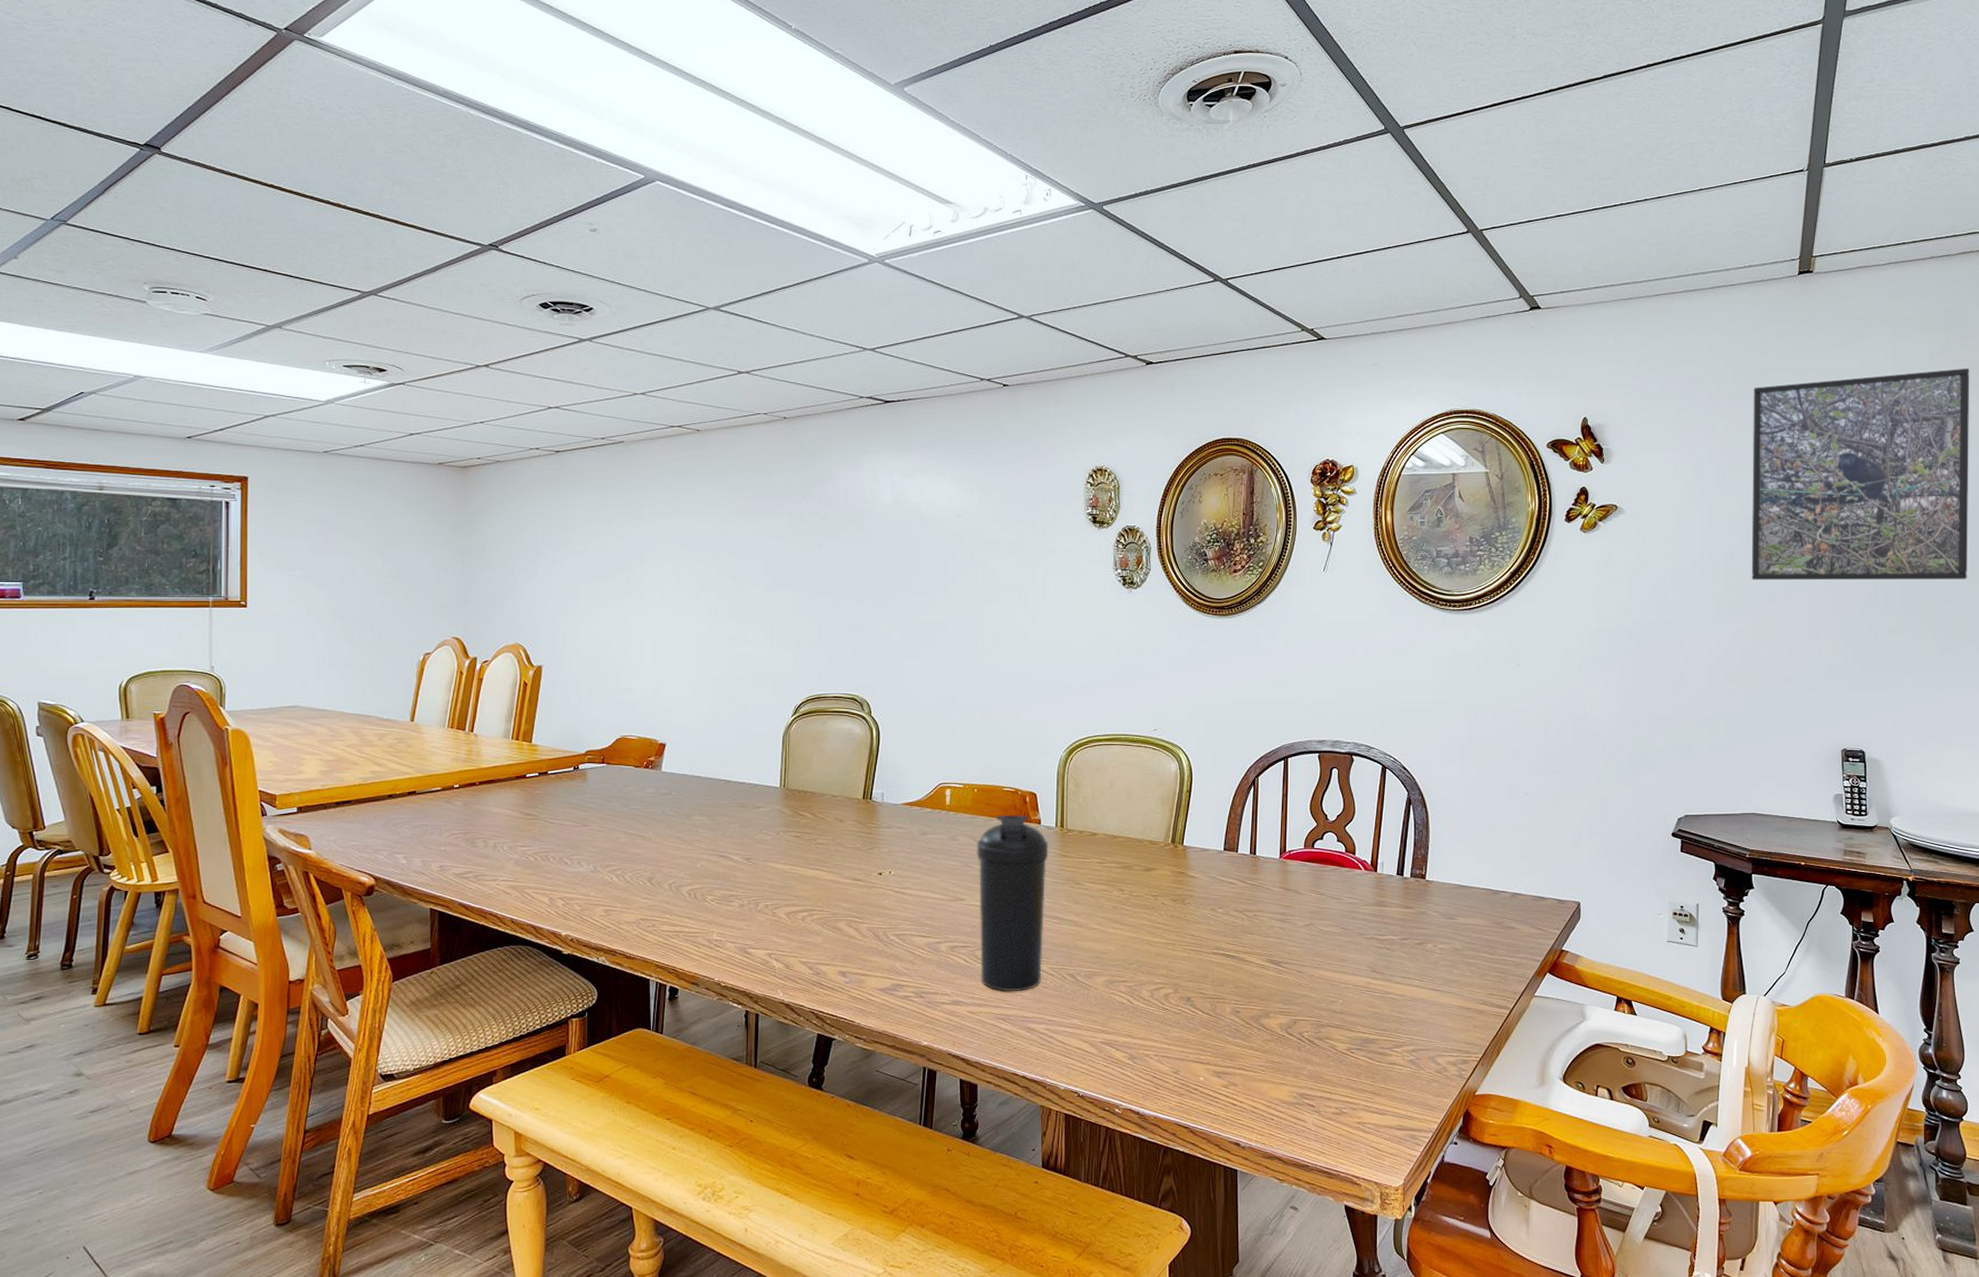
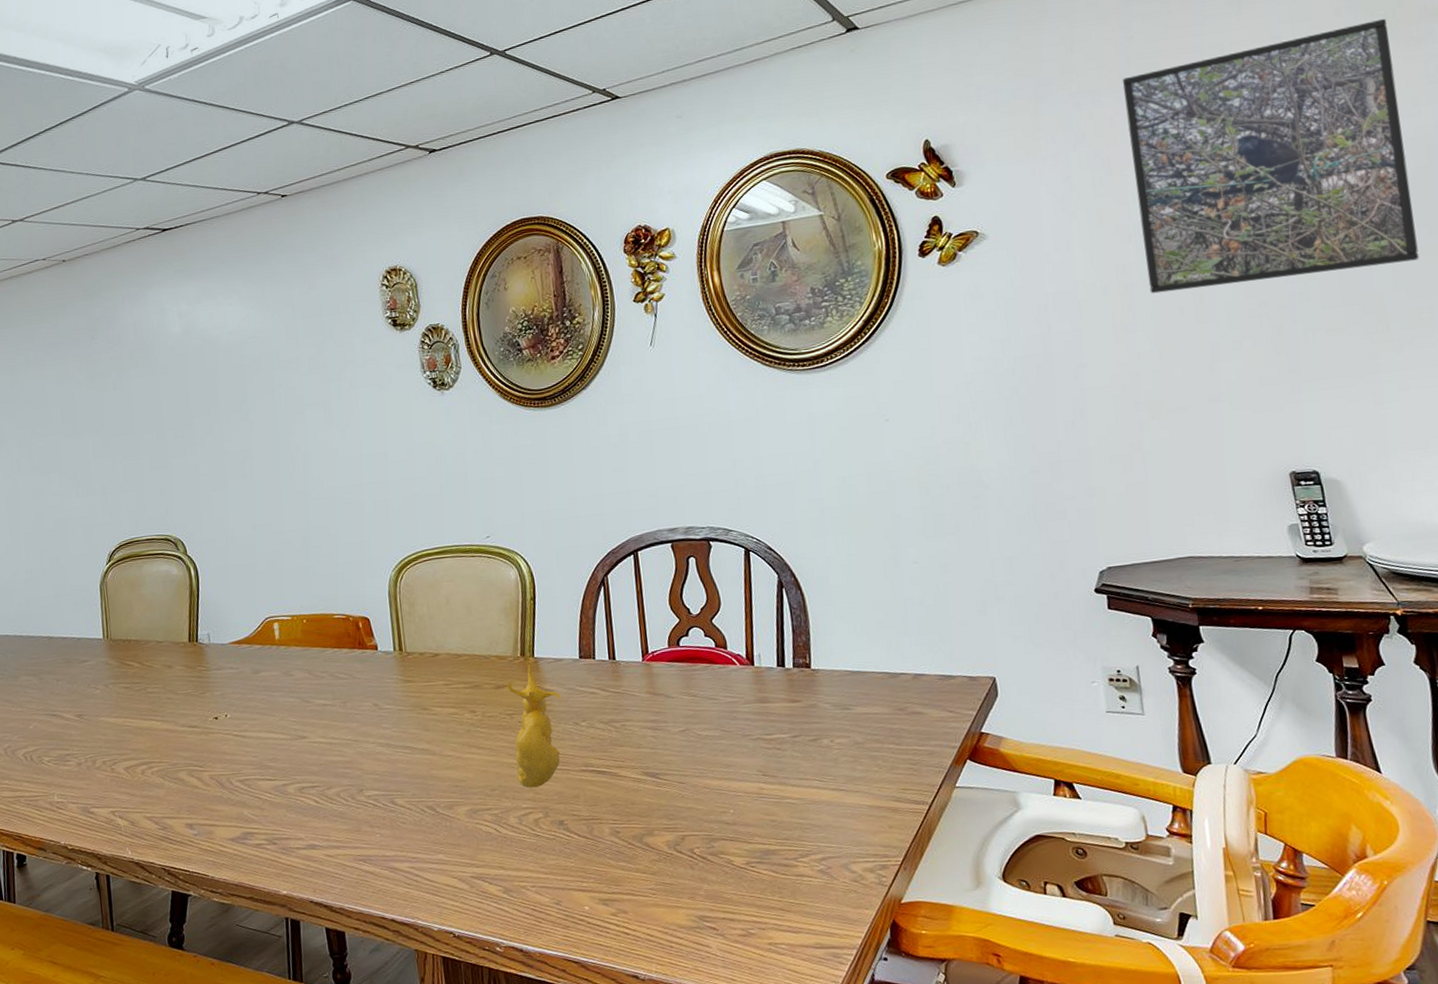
water bottle: present [977,814,1049,992] -> none [312,641,399,832]
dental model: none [1154,841,1204,965] -> present [507,653,562,788]

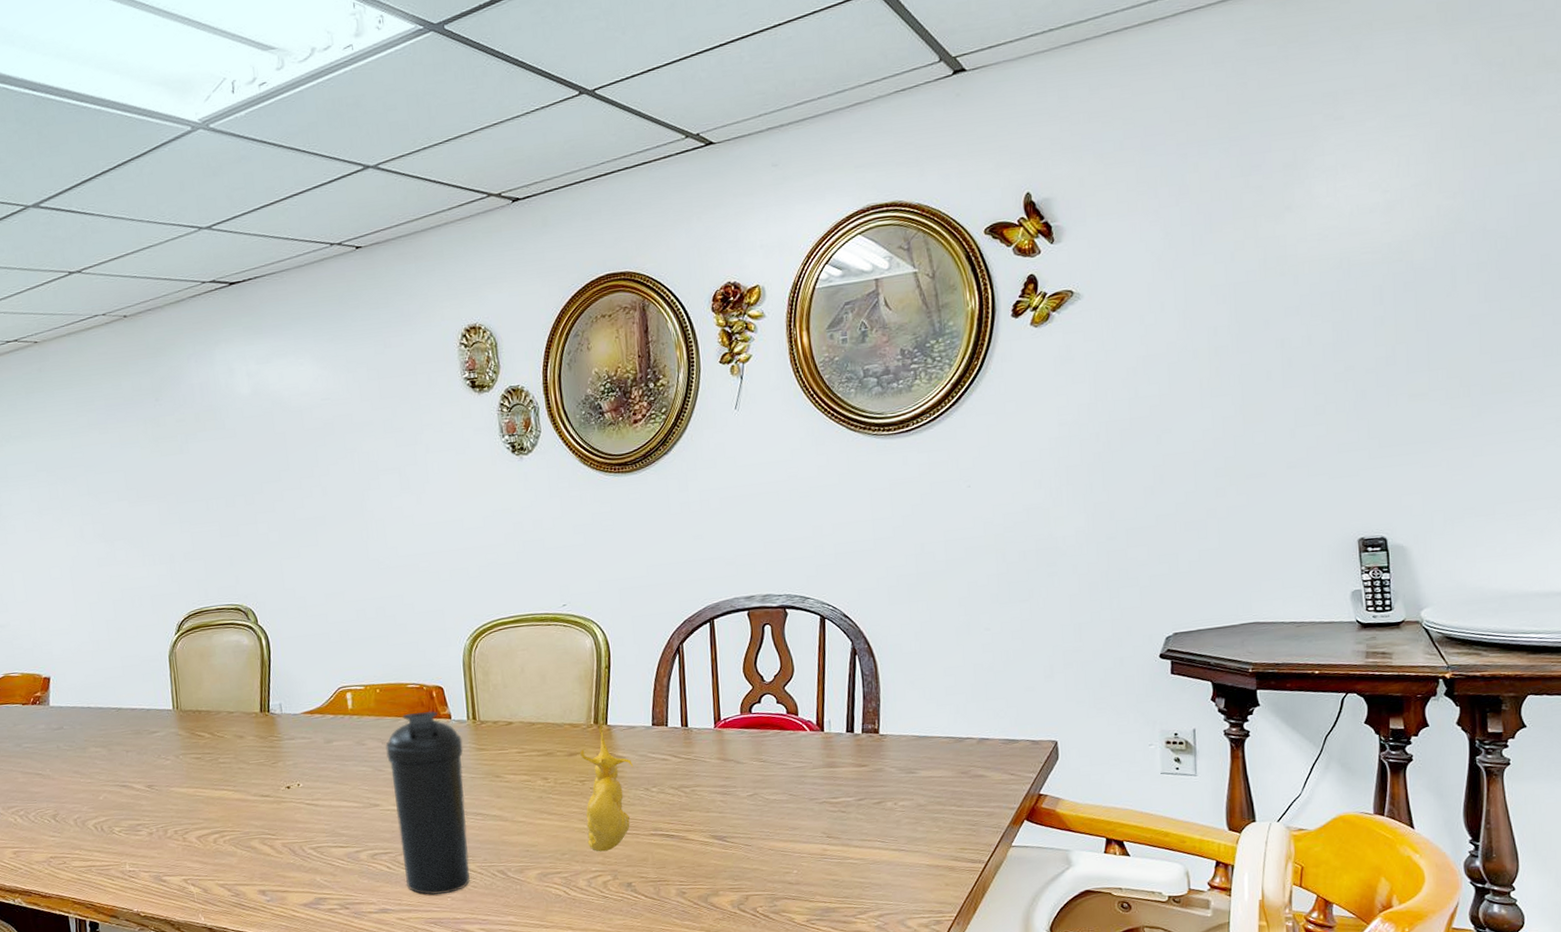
water bottle: none [312,641,399,832] -> present [385,710,470,896]
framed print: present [1122,18,1419,294] -> none [1231,67,1508,357]

